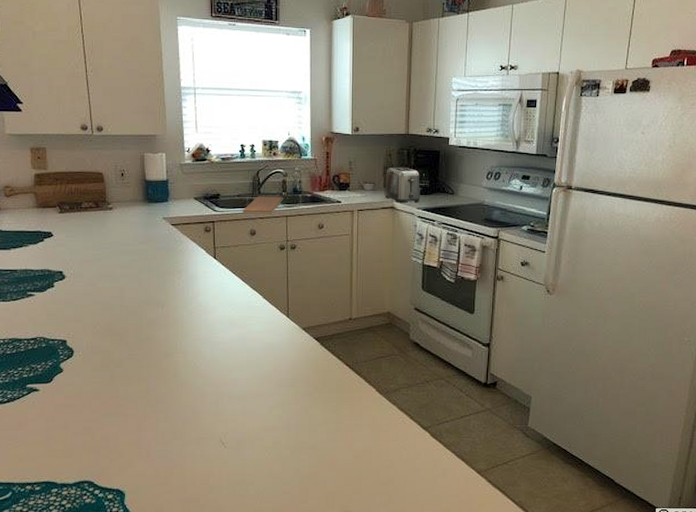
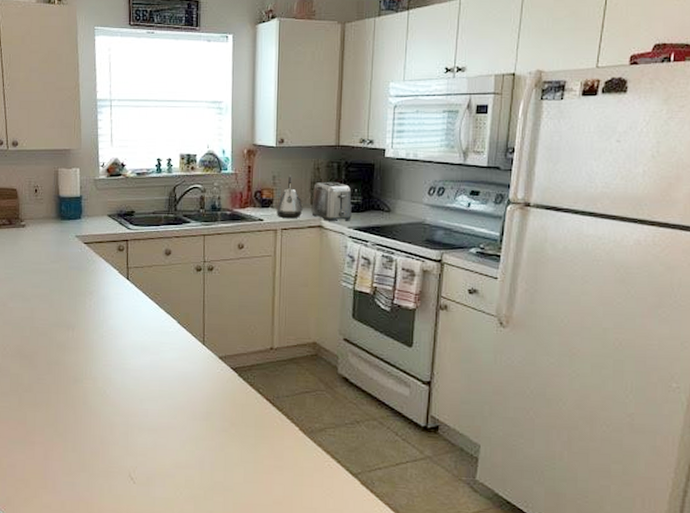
chopping board: present [242,196,284,214] -> none [157,213,202,233]
kettle: none [352,160,377,201] -> present [275,175,303,219]

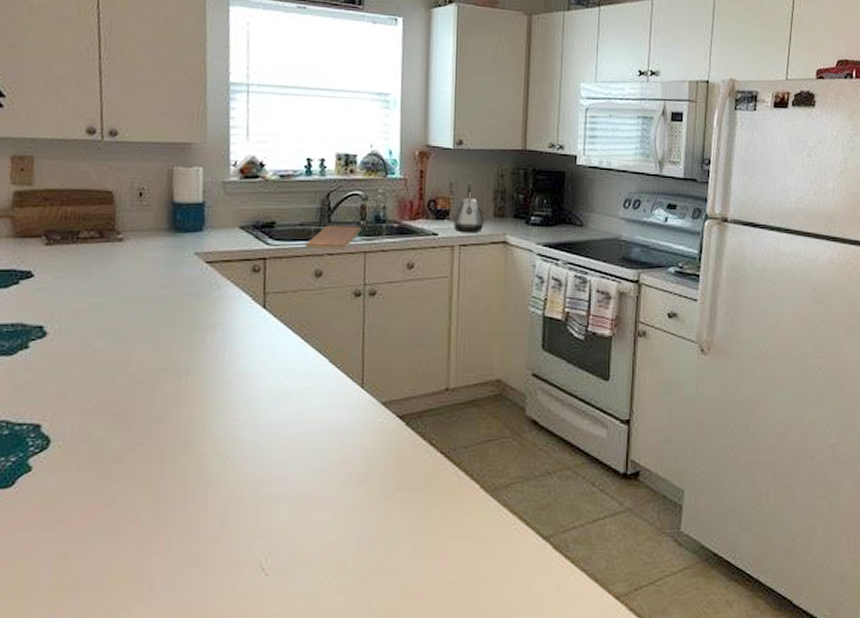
chopping board: none [157,213,202,233] -> present [305,225,363,249]
toaster: present [311,181,352,222] -> none [494,190,541,237]

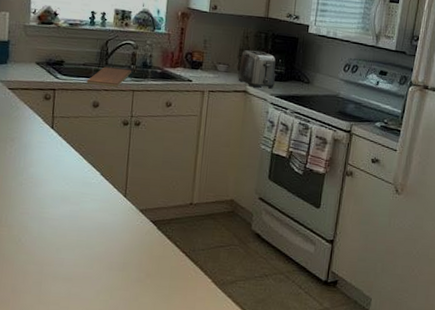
kettle: present [452,182,484,233] -> none [204,40,230,82]
toaster: none [494,190,541,237] -> present [238,50,276,89]

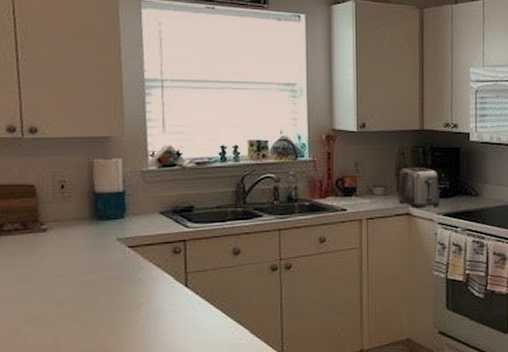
chopping board: present [86,67,133,87] -> none [223,206,276,229]

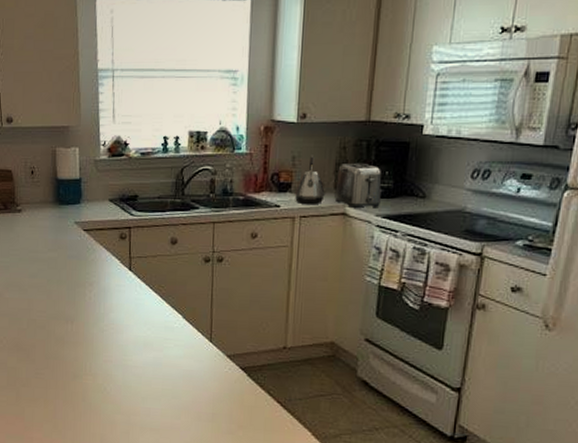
kettle: none [359,161,389,208] -> present [294,155,325,205]

